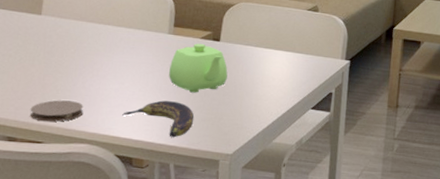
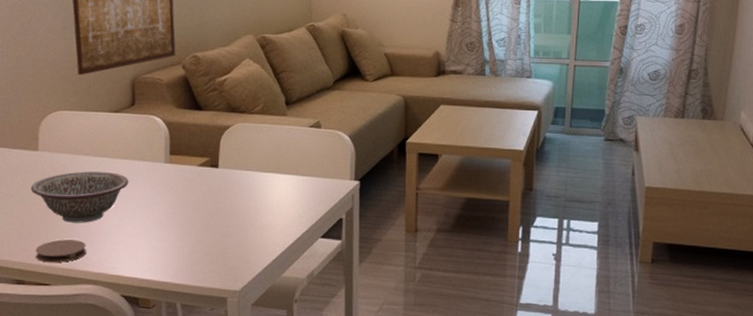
decorative bowl: none [30,37,132,86] -> present [31,171,129,223]
banana: present [122,100,195,138] -> none [125,235,198,275]
teapot: present [169,43,228,93] -> none [168,171,229,226]

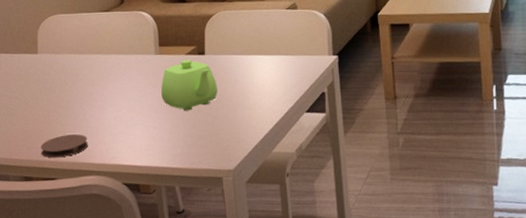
decorative bowl: present [31,171,129,223] -> none [33,68,123,118]
teapot: none [168,171,229,226] -> present [161,59,218,111]

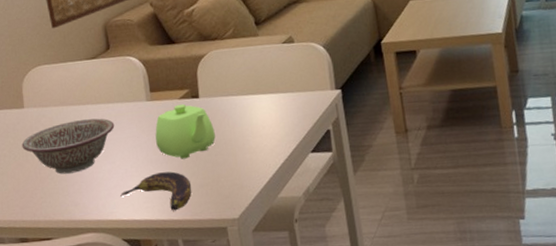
decorative bowl: none [33,68,123,118] -> present [22,118,115,174]
coaster: present [40,134,89,158] -> none [34,190,84,217]
banana: none [124,122,192,159] -> present [120,171,192,211]

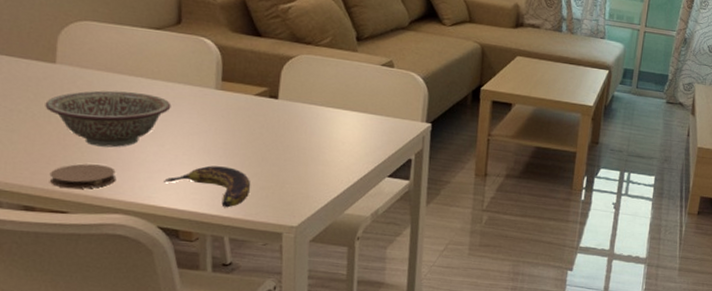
coaster: none [34,190,84,217] -> present [49,163,117,189]
teapot: present [155,103,216,159] -> none [218,100,289,158]

